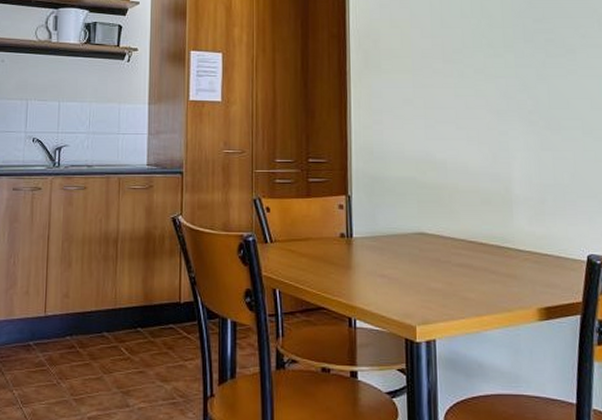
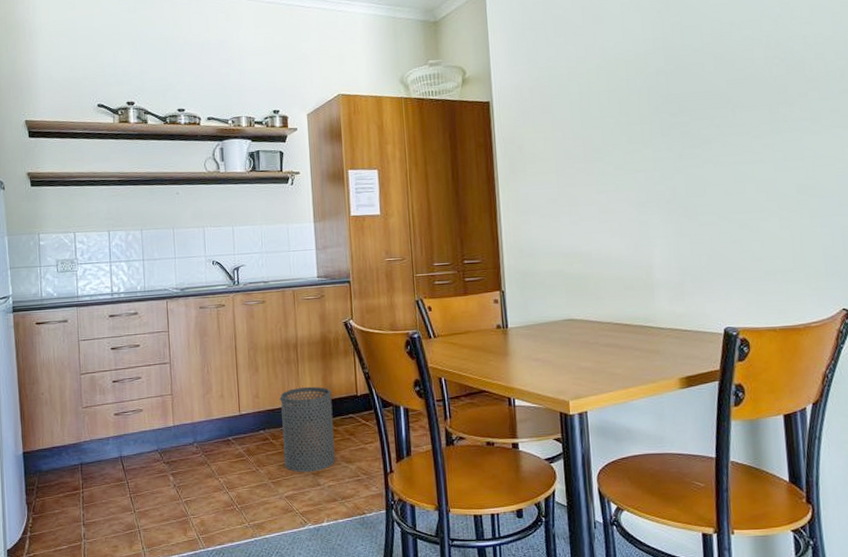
trash can: none [90,288,153,391] -> present [279,386,335,473]

